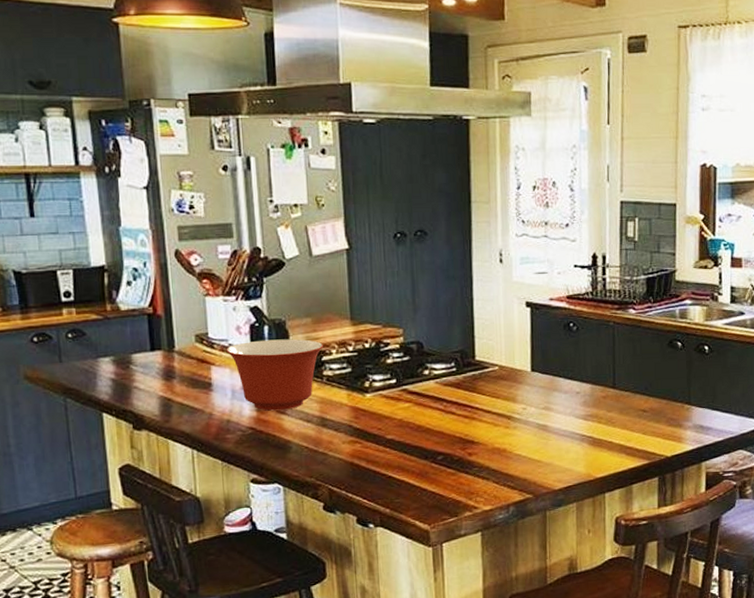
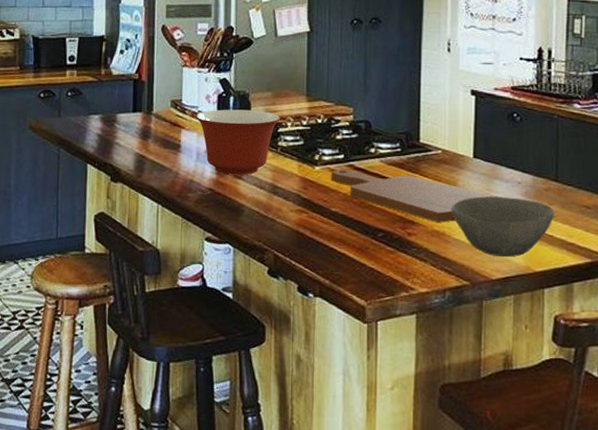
cutting board: none [383,394,560,440] -> present [331,169,501,223]
bowl: none [511,408,613,467] -> present [451,196,554,258]

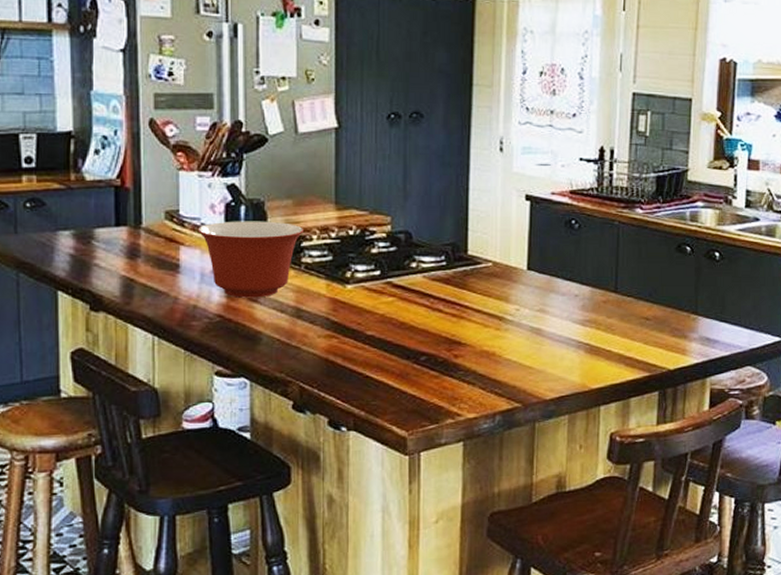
cutting board: present [331,169,501,223] -> none [365,287,557,342]
bowl: present [451,196,554,258] -> none [502,311,613,376]

